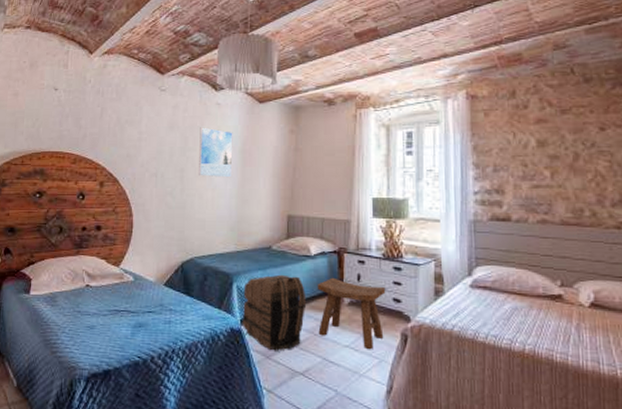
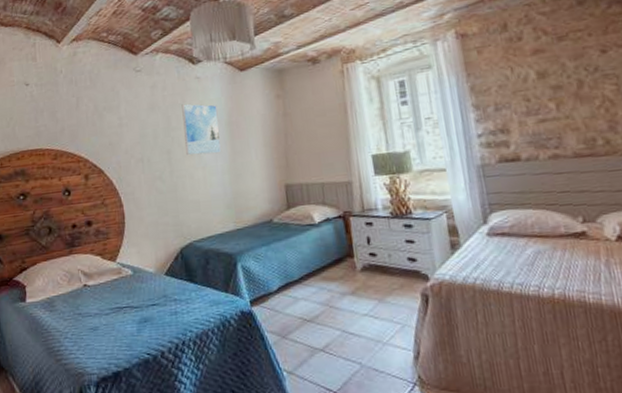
backpack: present [243,274,307,351] -> none [249,247,318,330]
stool: present [318,277,386,350] -> none [326,243,403,316]

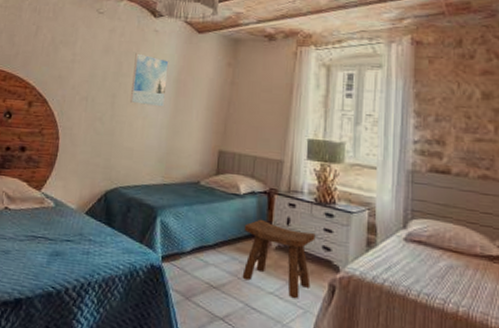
stool: none [326,243,403,316] -> present [242,219,316,299]

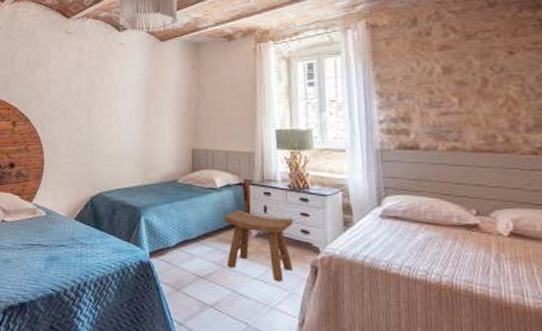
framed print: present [129,53,169,107] -> none [104,66,137,114]

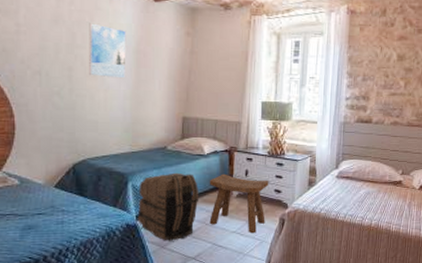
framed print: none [104,66,137,114] -> present [88,23,126,79]
backpack: none [151,207,214,284] -> present [138,172,199,241]

